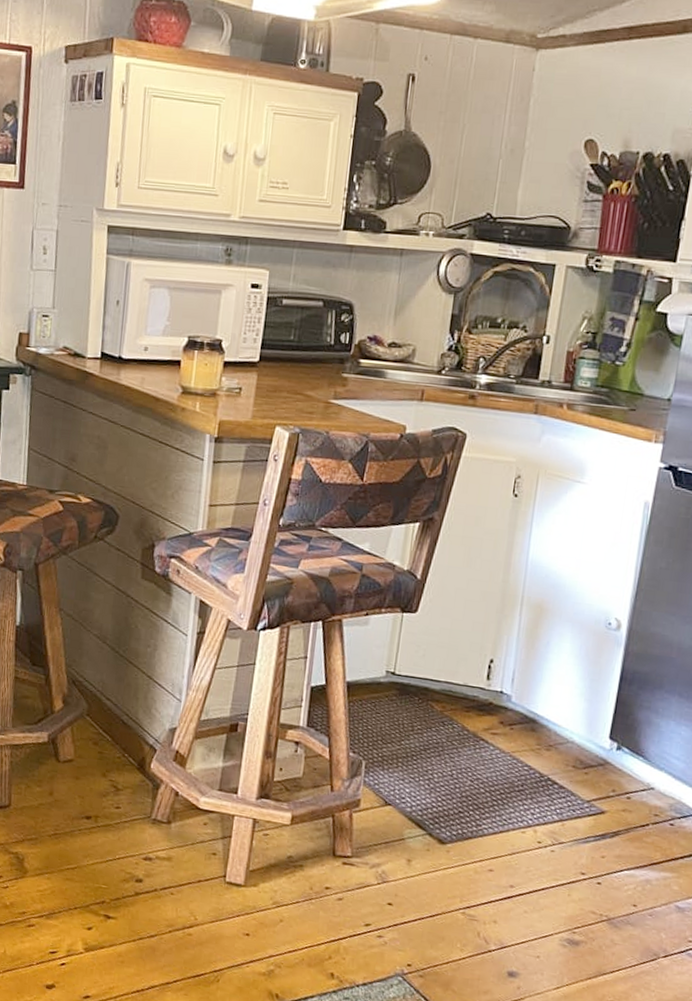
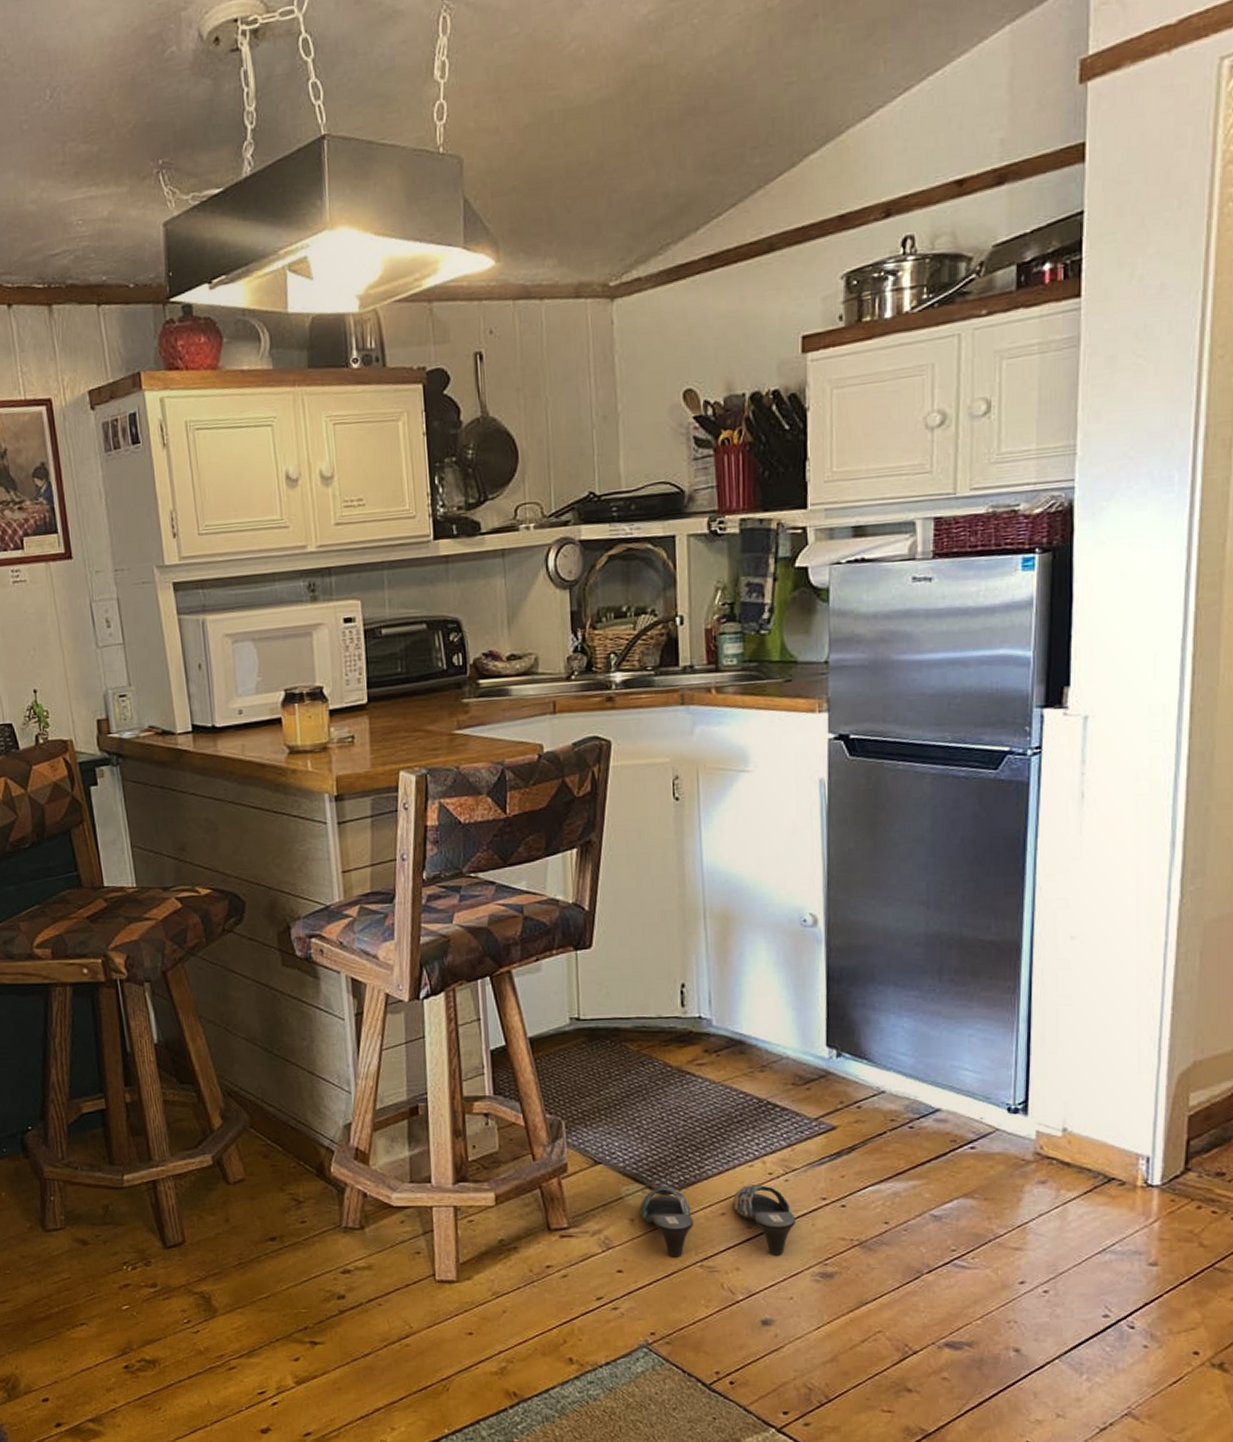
slippers: none [417,836,555,917] -> present [639,1185,796,1258]

